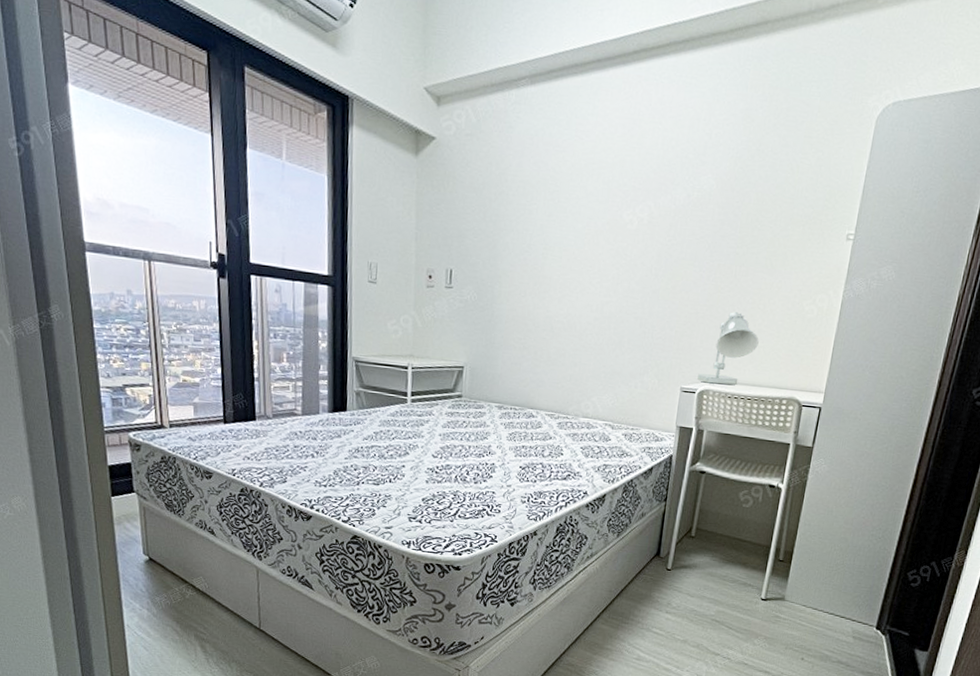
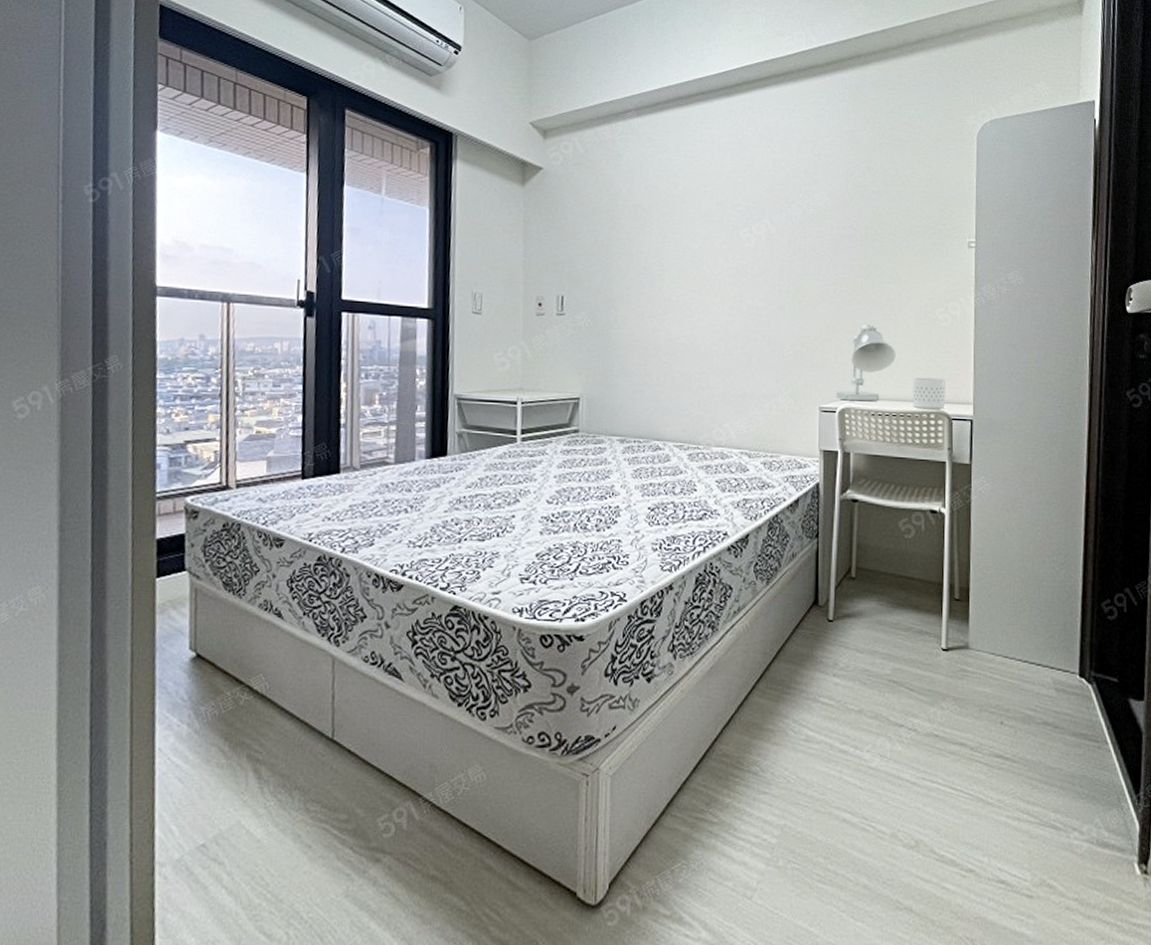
mug: none [768,365,802,396] -> present [913,377,946,410]

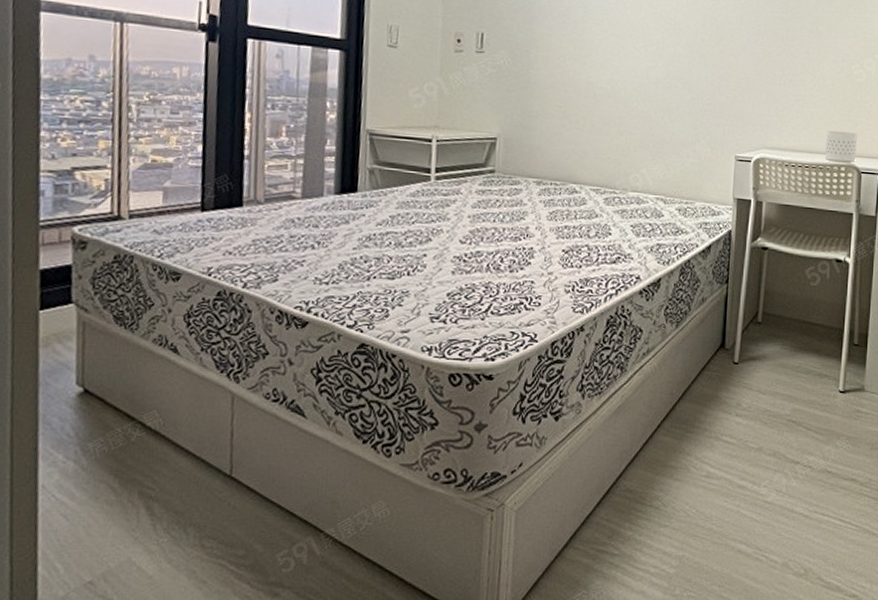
desk lamp: present [836,324,896,402] -> none [752,76,812,153]

